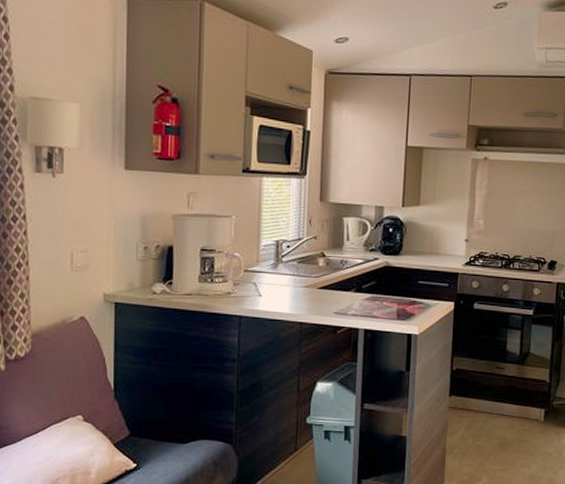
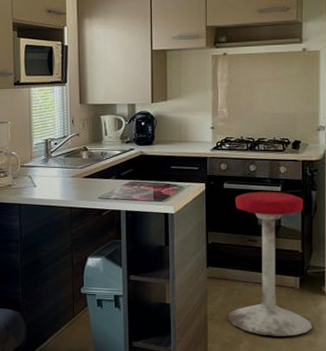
stool: none [467,314,555,473] -> present [227,191,312,336]

